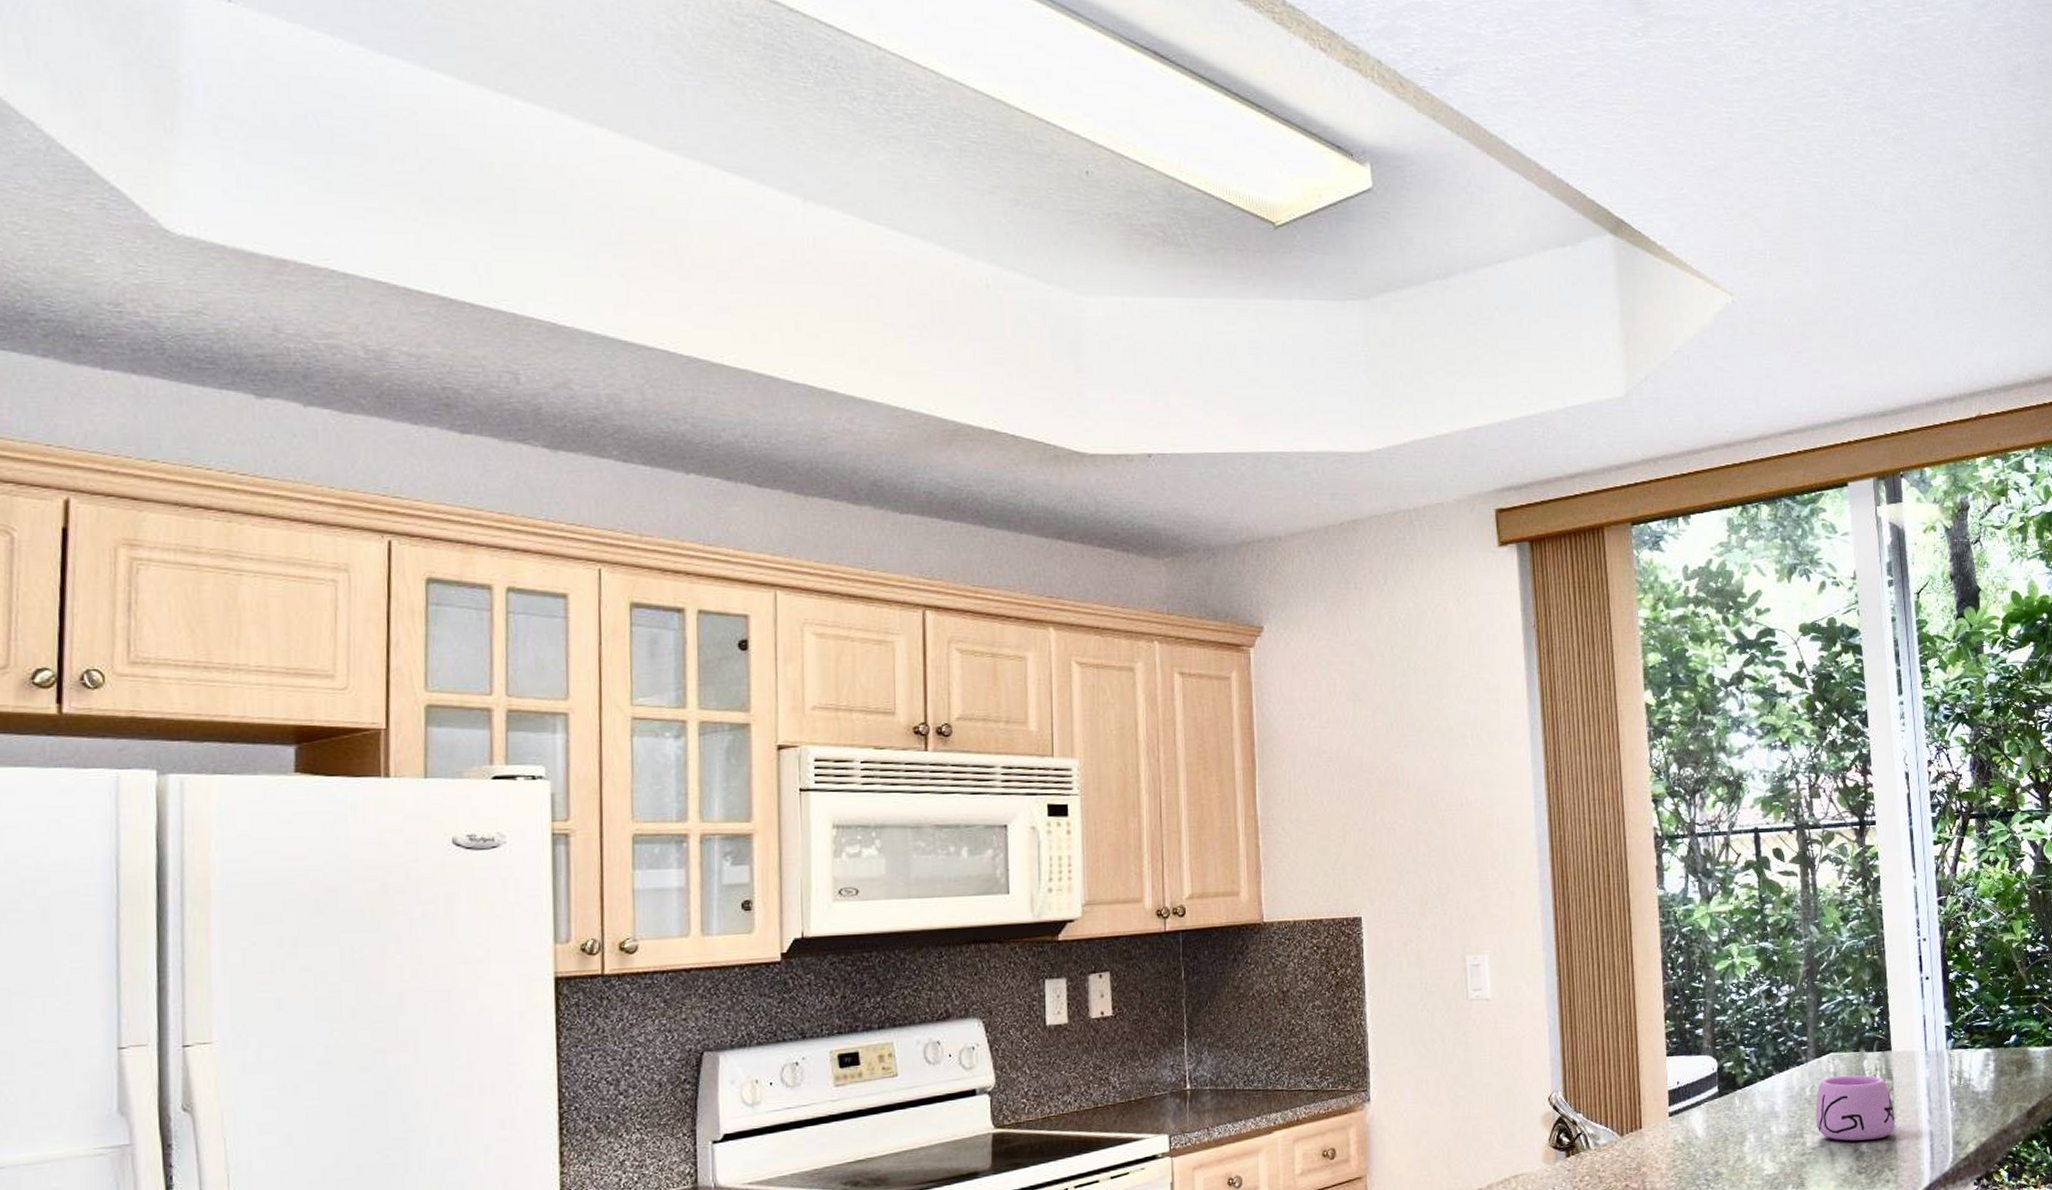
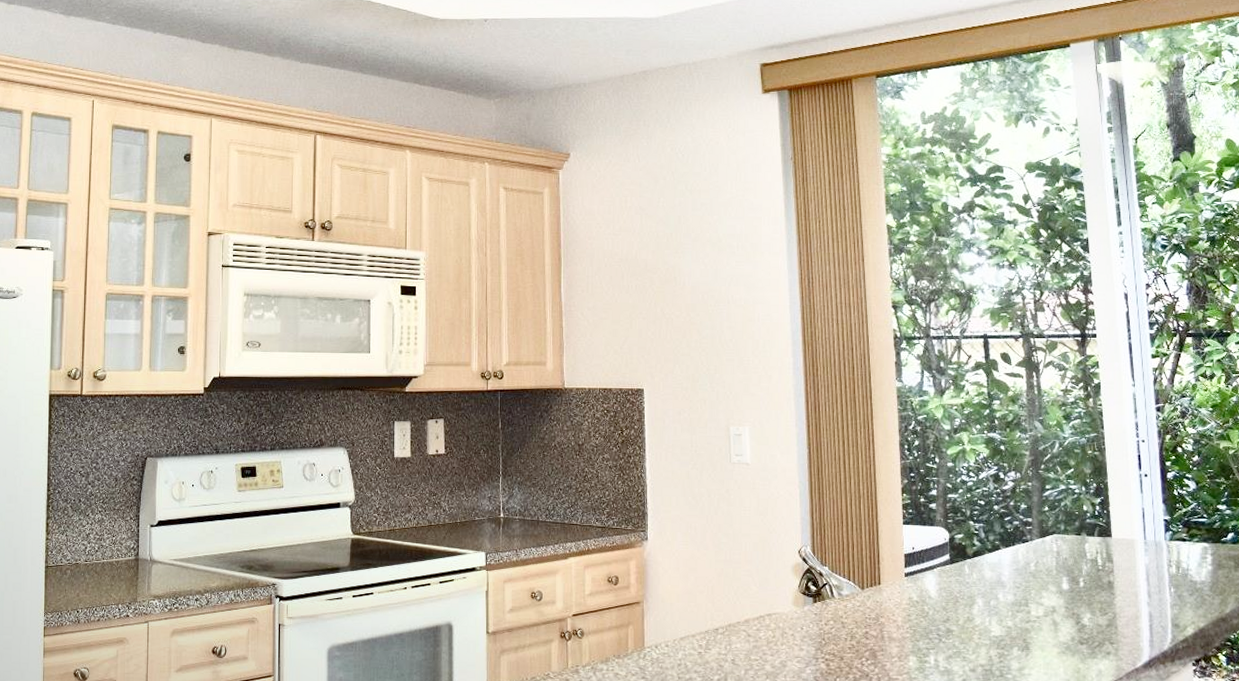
mug: present [1815,1075,1895,1141] -> none [1040,555,1115,615]

